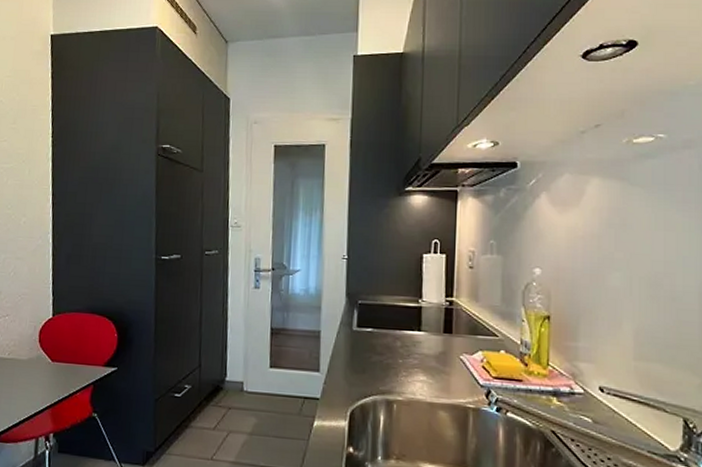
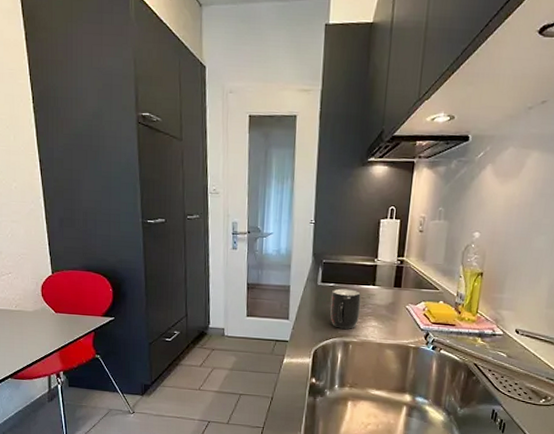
mug: none [368,334,406,385] -> present [330,288,362,329]

